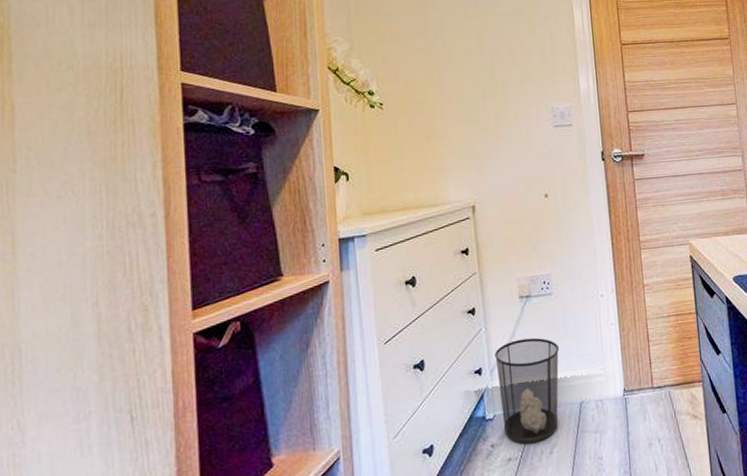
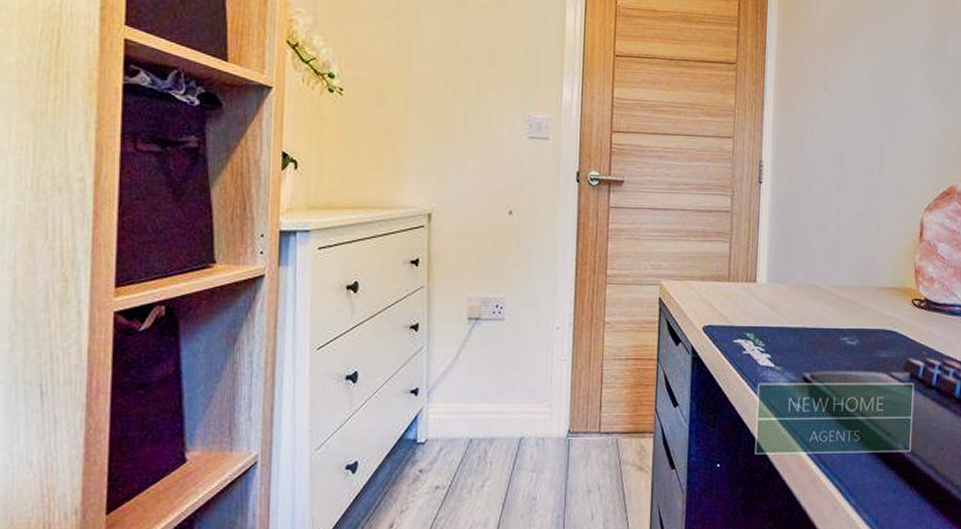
waste bin: present [495,337,559,444] -> none [434,363,504,474]

